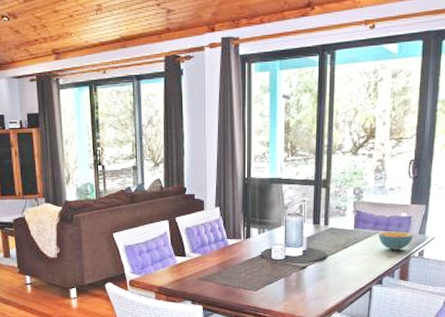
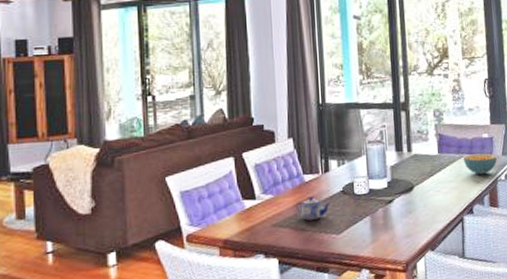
teapot: none [220,258,249,277] -> present [296,196,330,221]

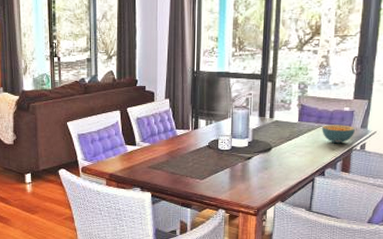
teapot: present [296,196,330,221] -> none [168,147,197,166]

